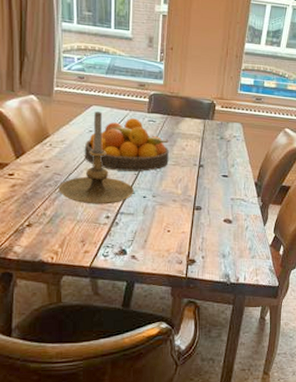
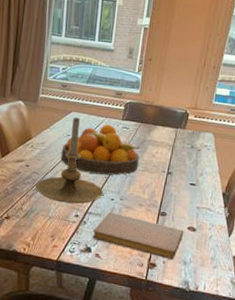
notebook: none [126,211,221,254] -> present [92,212,184,260]

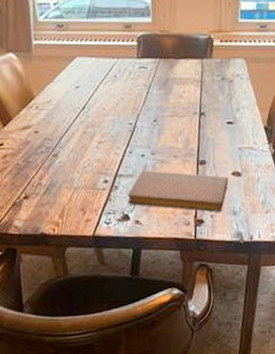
candle holder: present [35,117,103,204] -> none [50,63,131,169]
fruit bowl: present [60,125,140,176] -> none [72,67,166,129]

